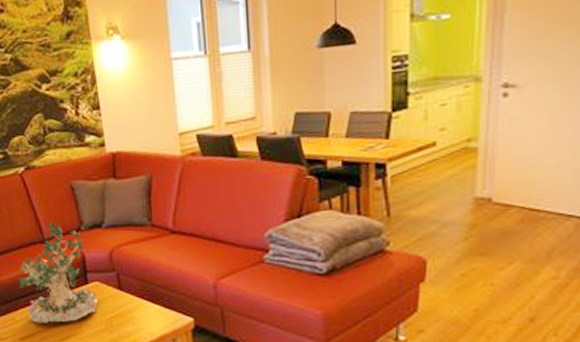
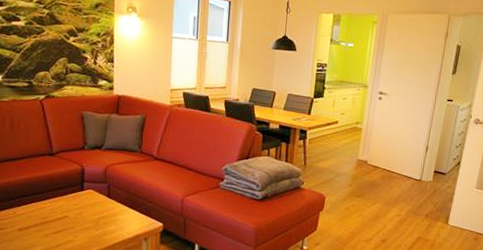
plant: present [18,221,98,323] -> none [23,139,90,219]

